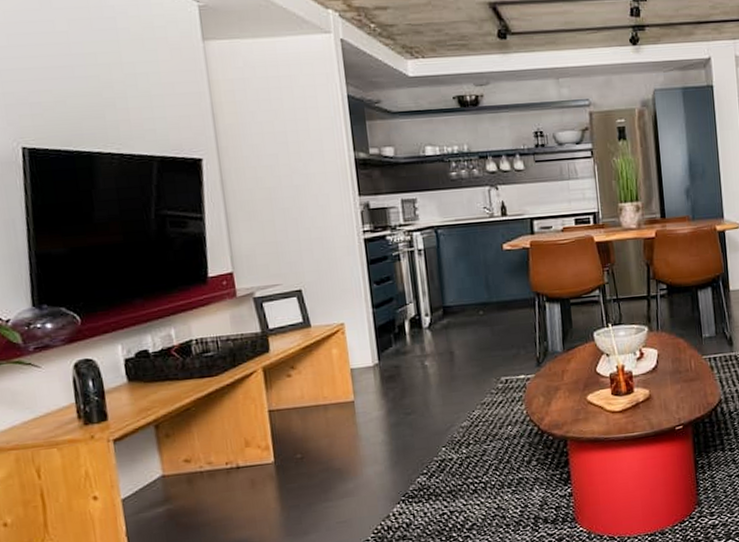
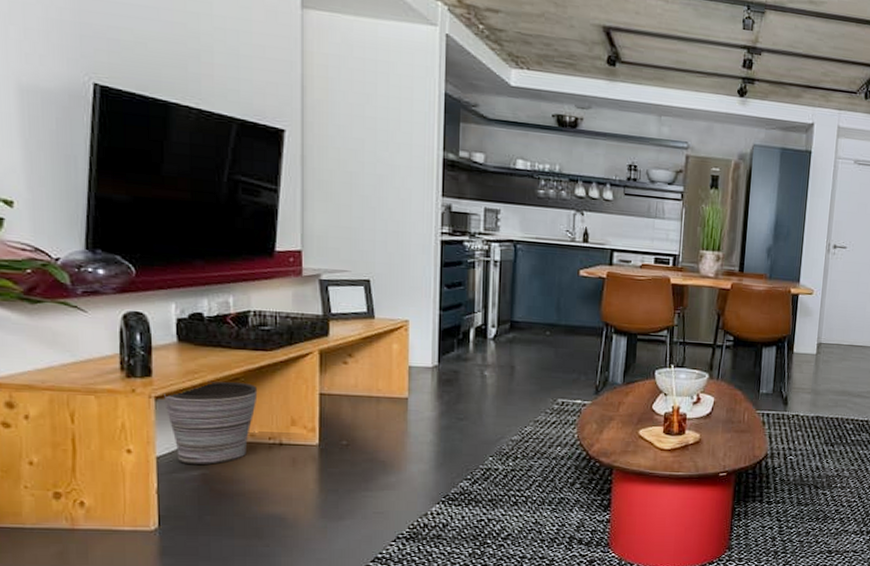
planter pot: none [121,412,210,503] -> present [164,381,258,466]

